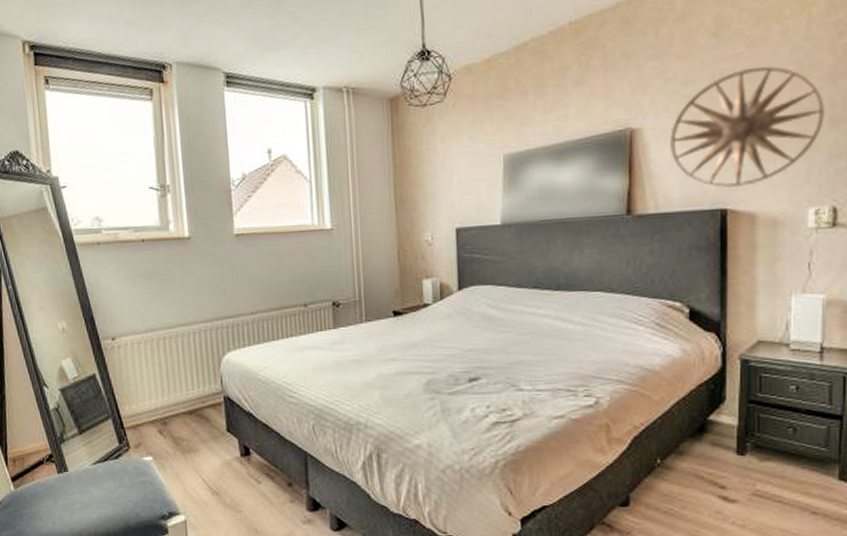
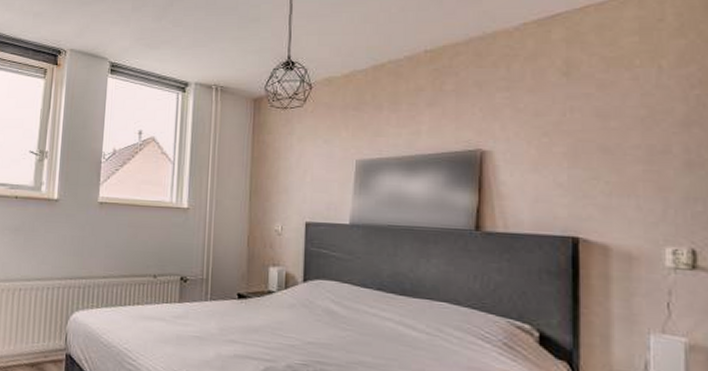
wall art: present [670,66,826,188] -> none [520,107,681,218]

